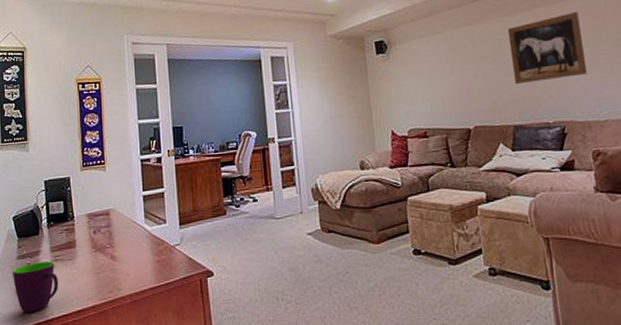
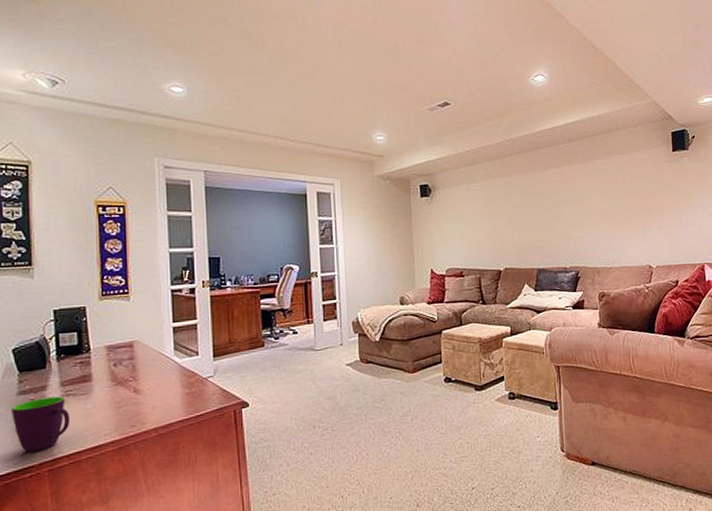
wall art: present [507,11,587,85] -> none [538,172,599,233]

